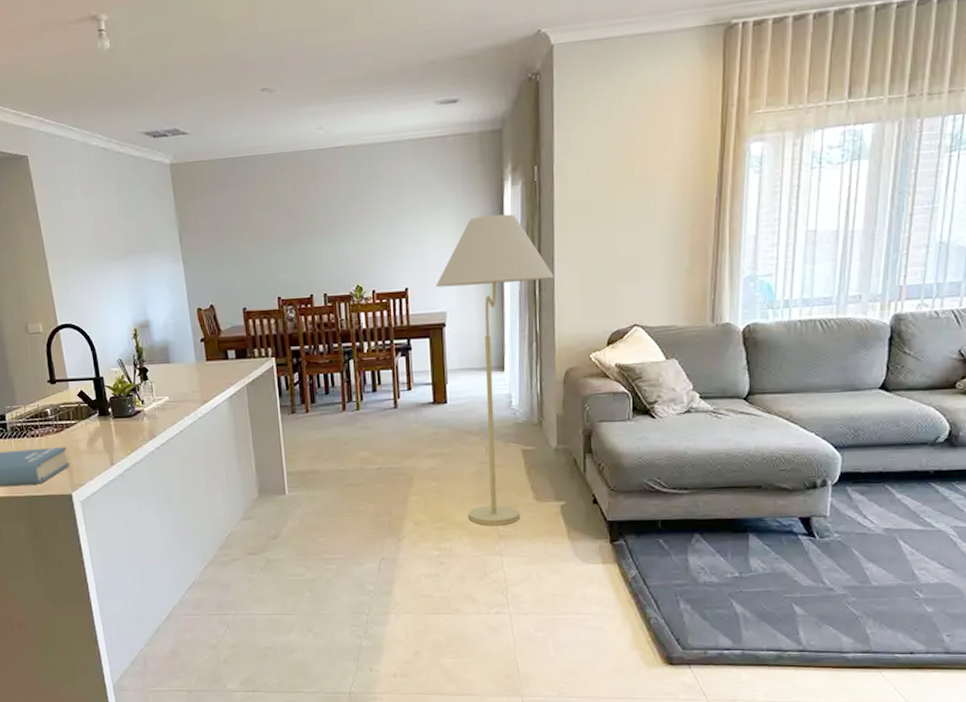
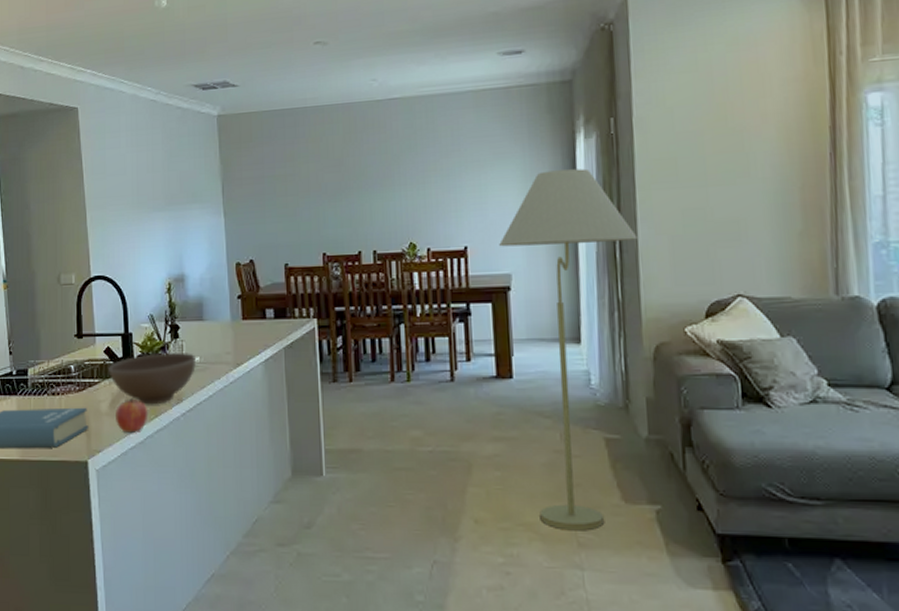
bowl: none [83,393,166,442] -> present [109,353,196,405]
fruit: none [94,436,125,467] -> present [116,398,148,433]

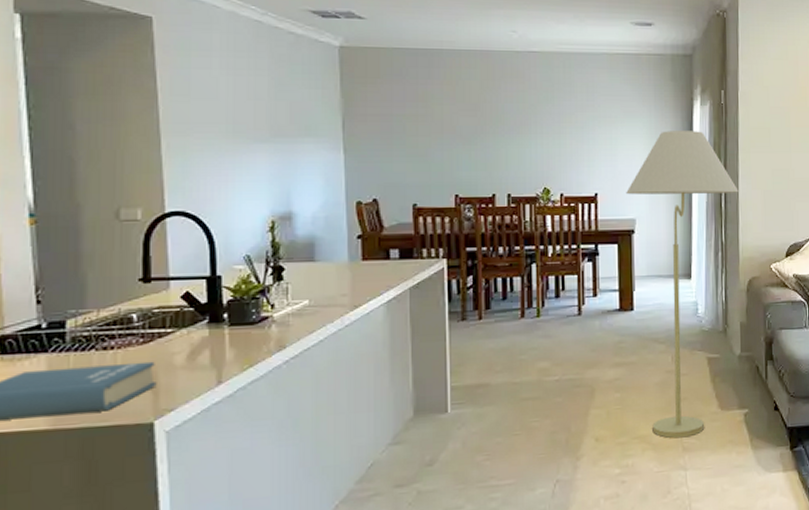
bowl: present [109,353,196,405] -> none [187,296,304,355]
fruit: present [116,398,148,433] -> none [195,348,240,387]

